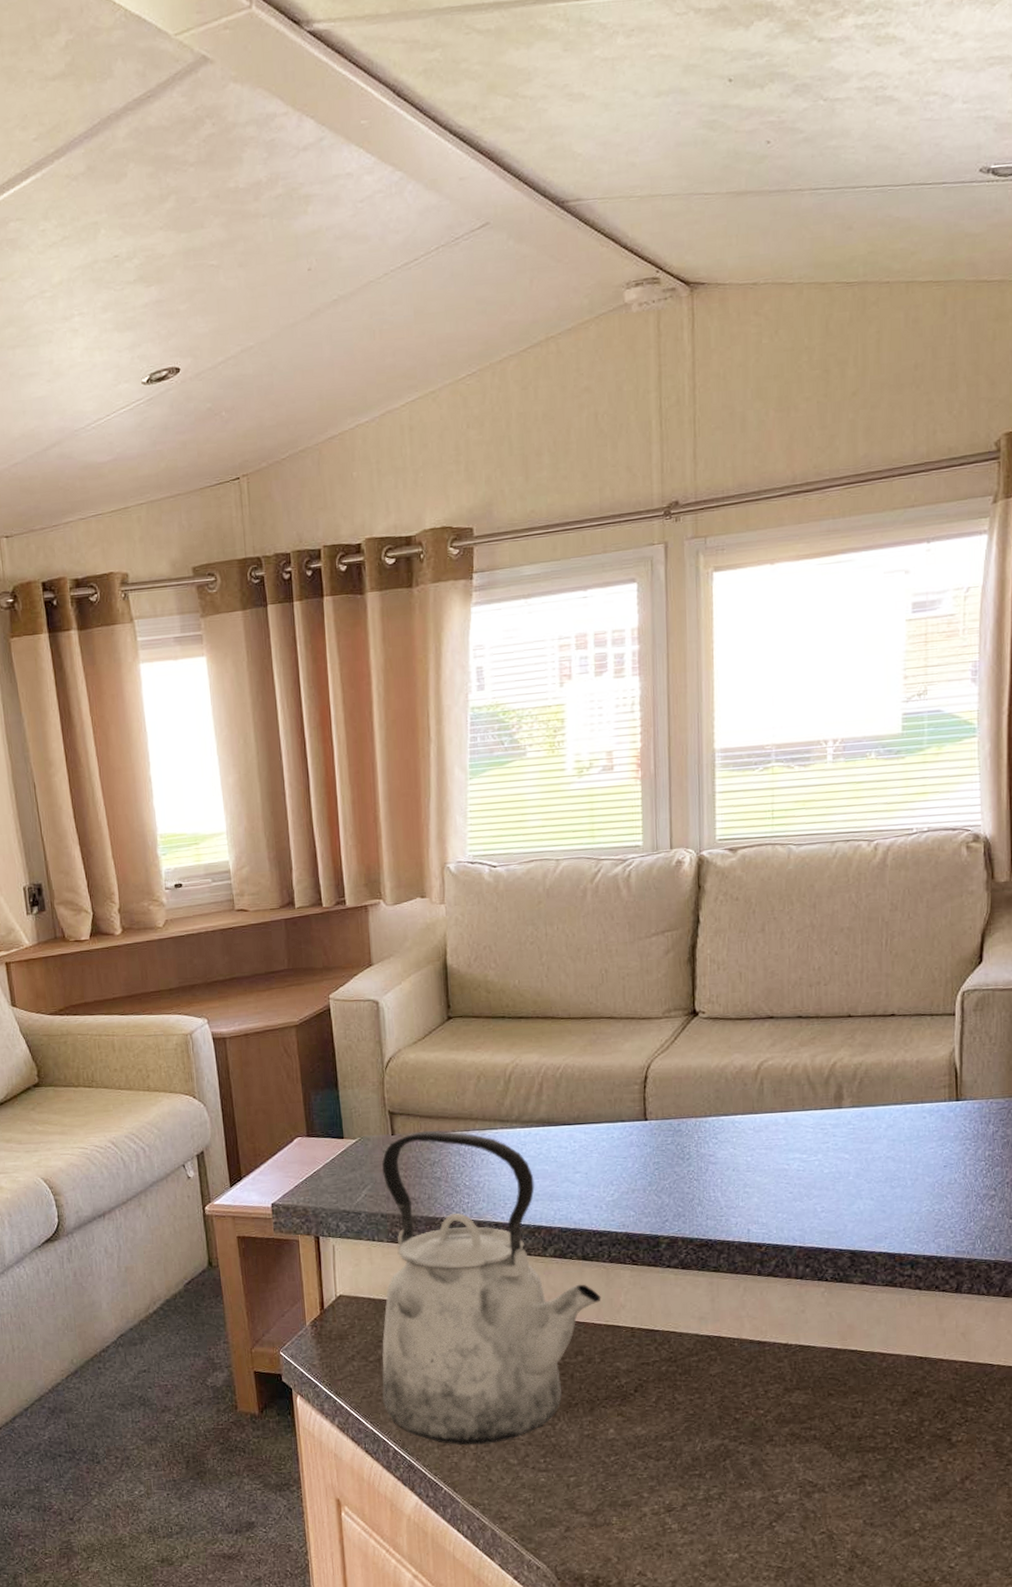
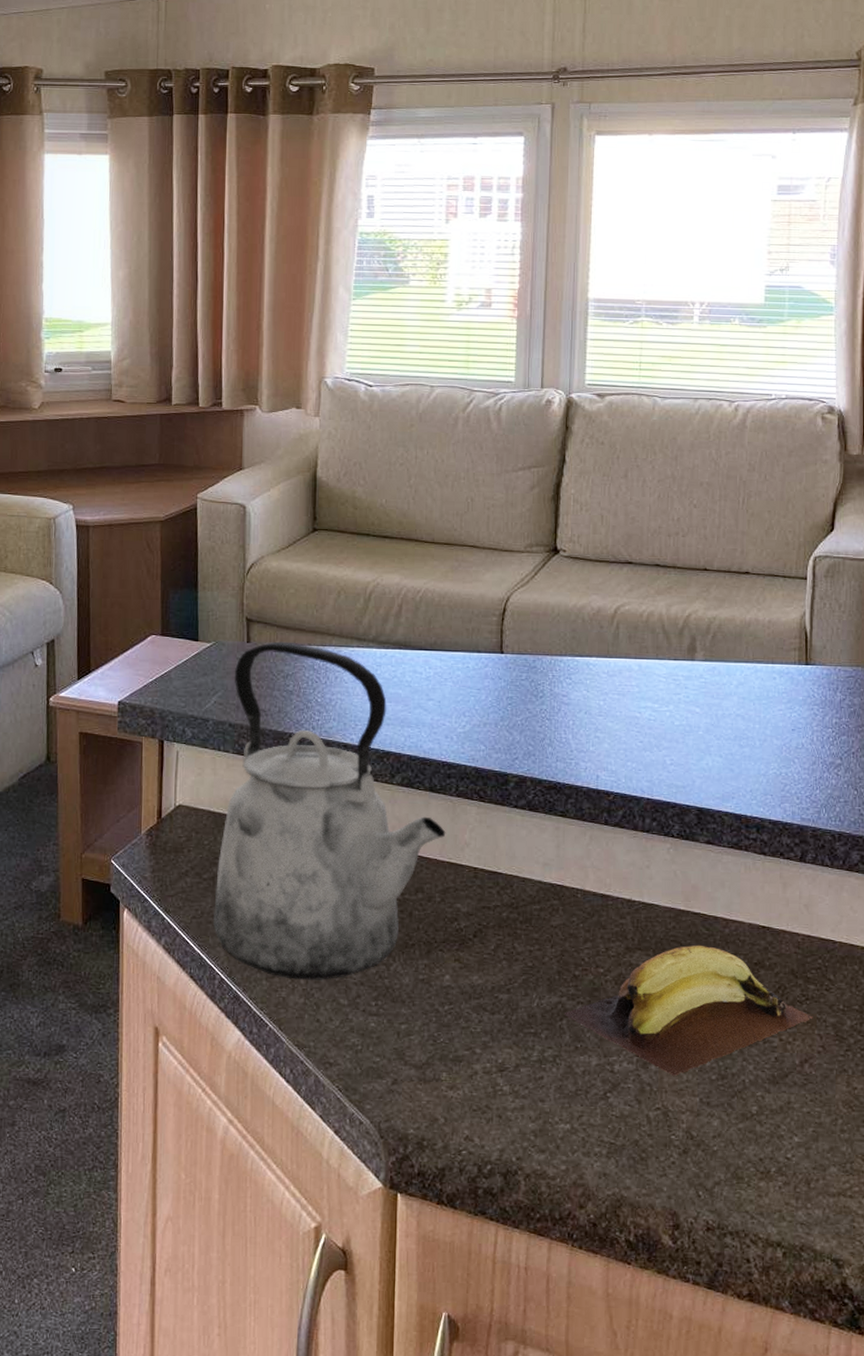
banana: none [727,1379,973,1503] -> present [564,944,813,1077]

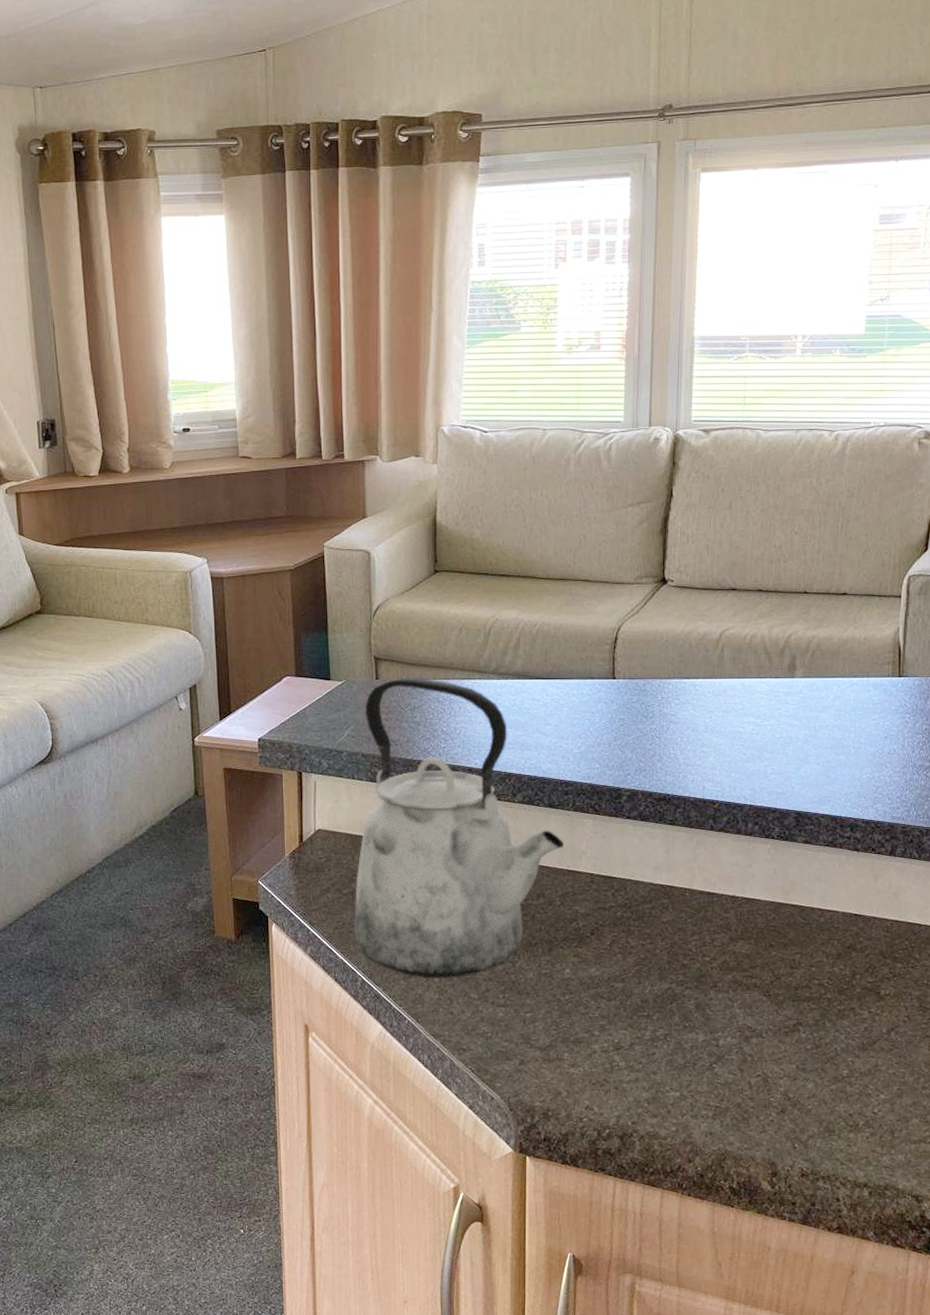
banana: present [564,944,813,1077] -> none [673,933,900,1048]

